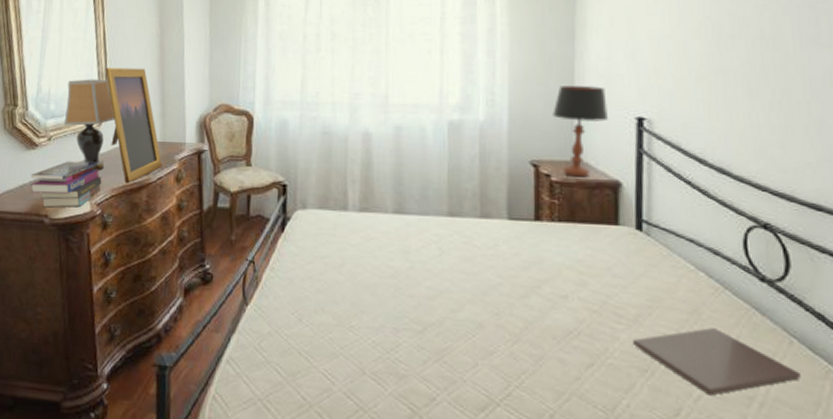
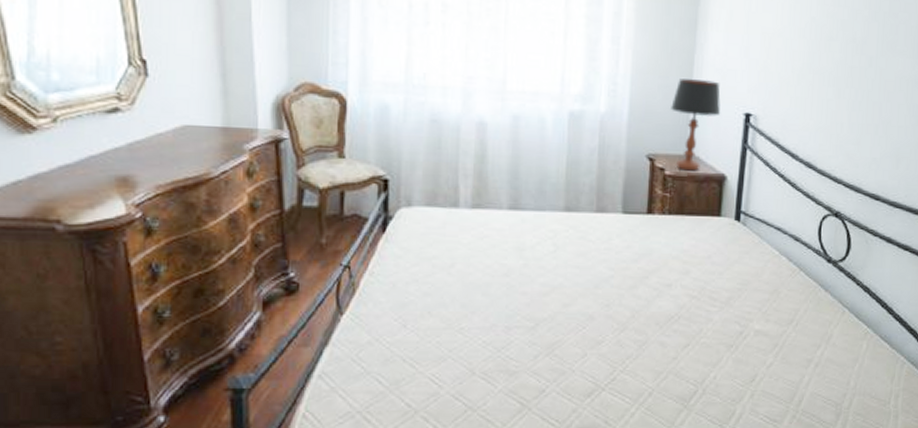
books: present [30,161,102,208] -> none [28,150,141,211]
table lamp: present [63,79,115,171] -> none [75,40,155,164]
picture frame: present [105,68,163,183] -> none [135,27,227,179]
plaque: present [633,328,801,396] -> none [724,305,847,362]

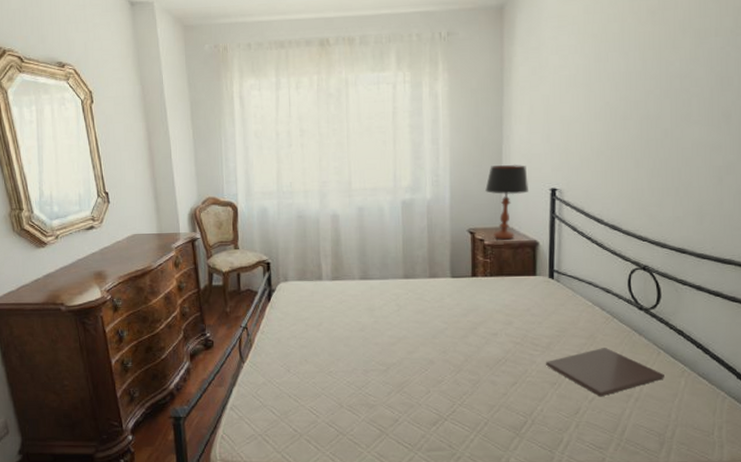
plaque: none [724,305,847,362] -> present [546,348,664,397]

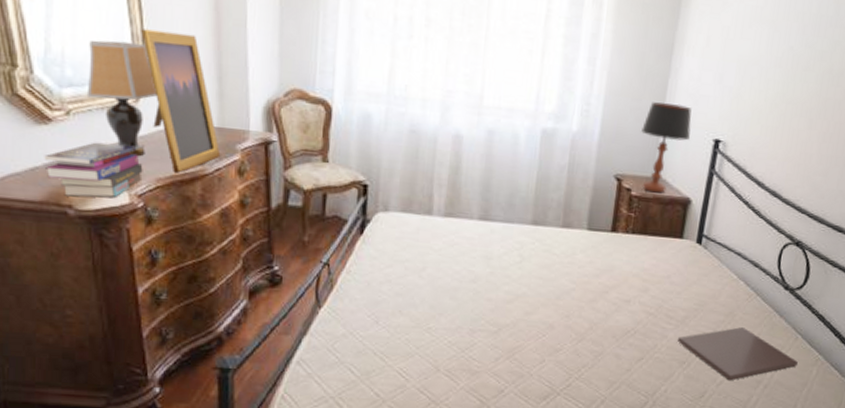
books: none [43,255,109,297] -> present [44,142,143,198]
table lamp: none [68,181,115,263] -> present [86,39,157,157]
picture frame: none [101,169,161,271] -> present [141,28,221,173]

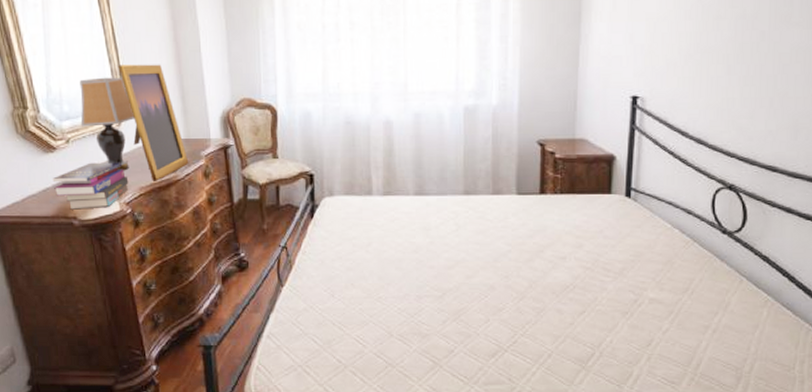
table lamp: present [641,102,692,193] -> none [559,68,607,153]
plaque: present [678,327,798,381] -> none [618,274,746,328]

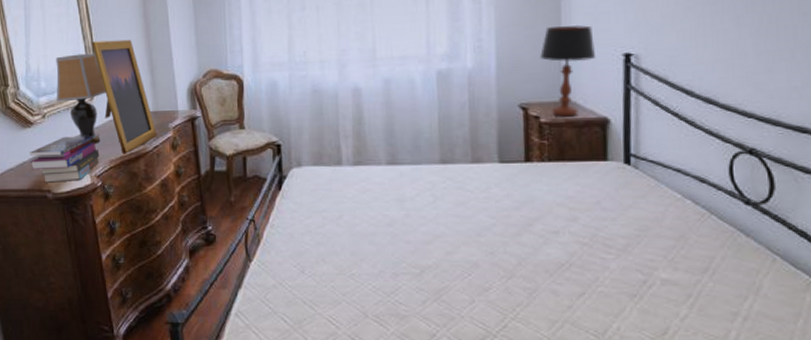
table lamp: none [559,68,607,153] -> present [540,25,595,117]

